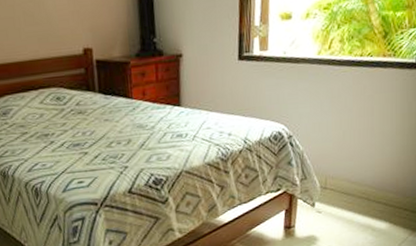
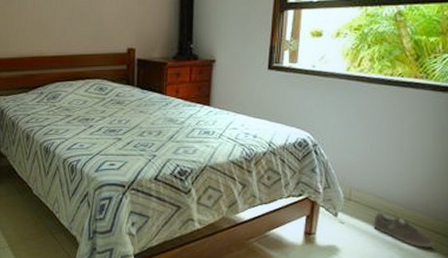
sneaker: none [348,196,402,226] -> present [373,211,433,248]

